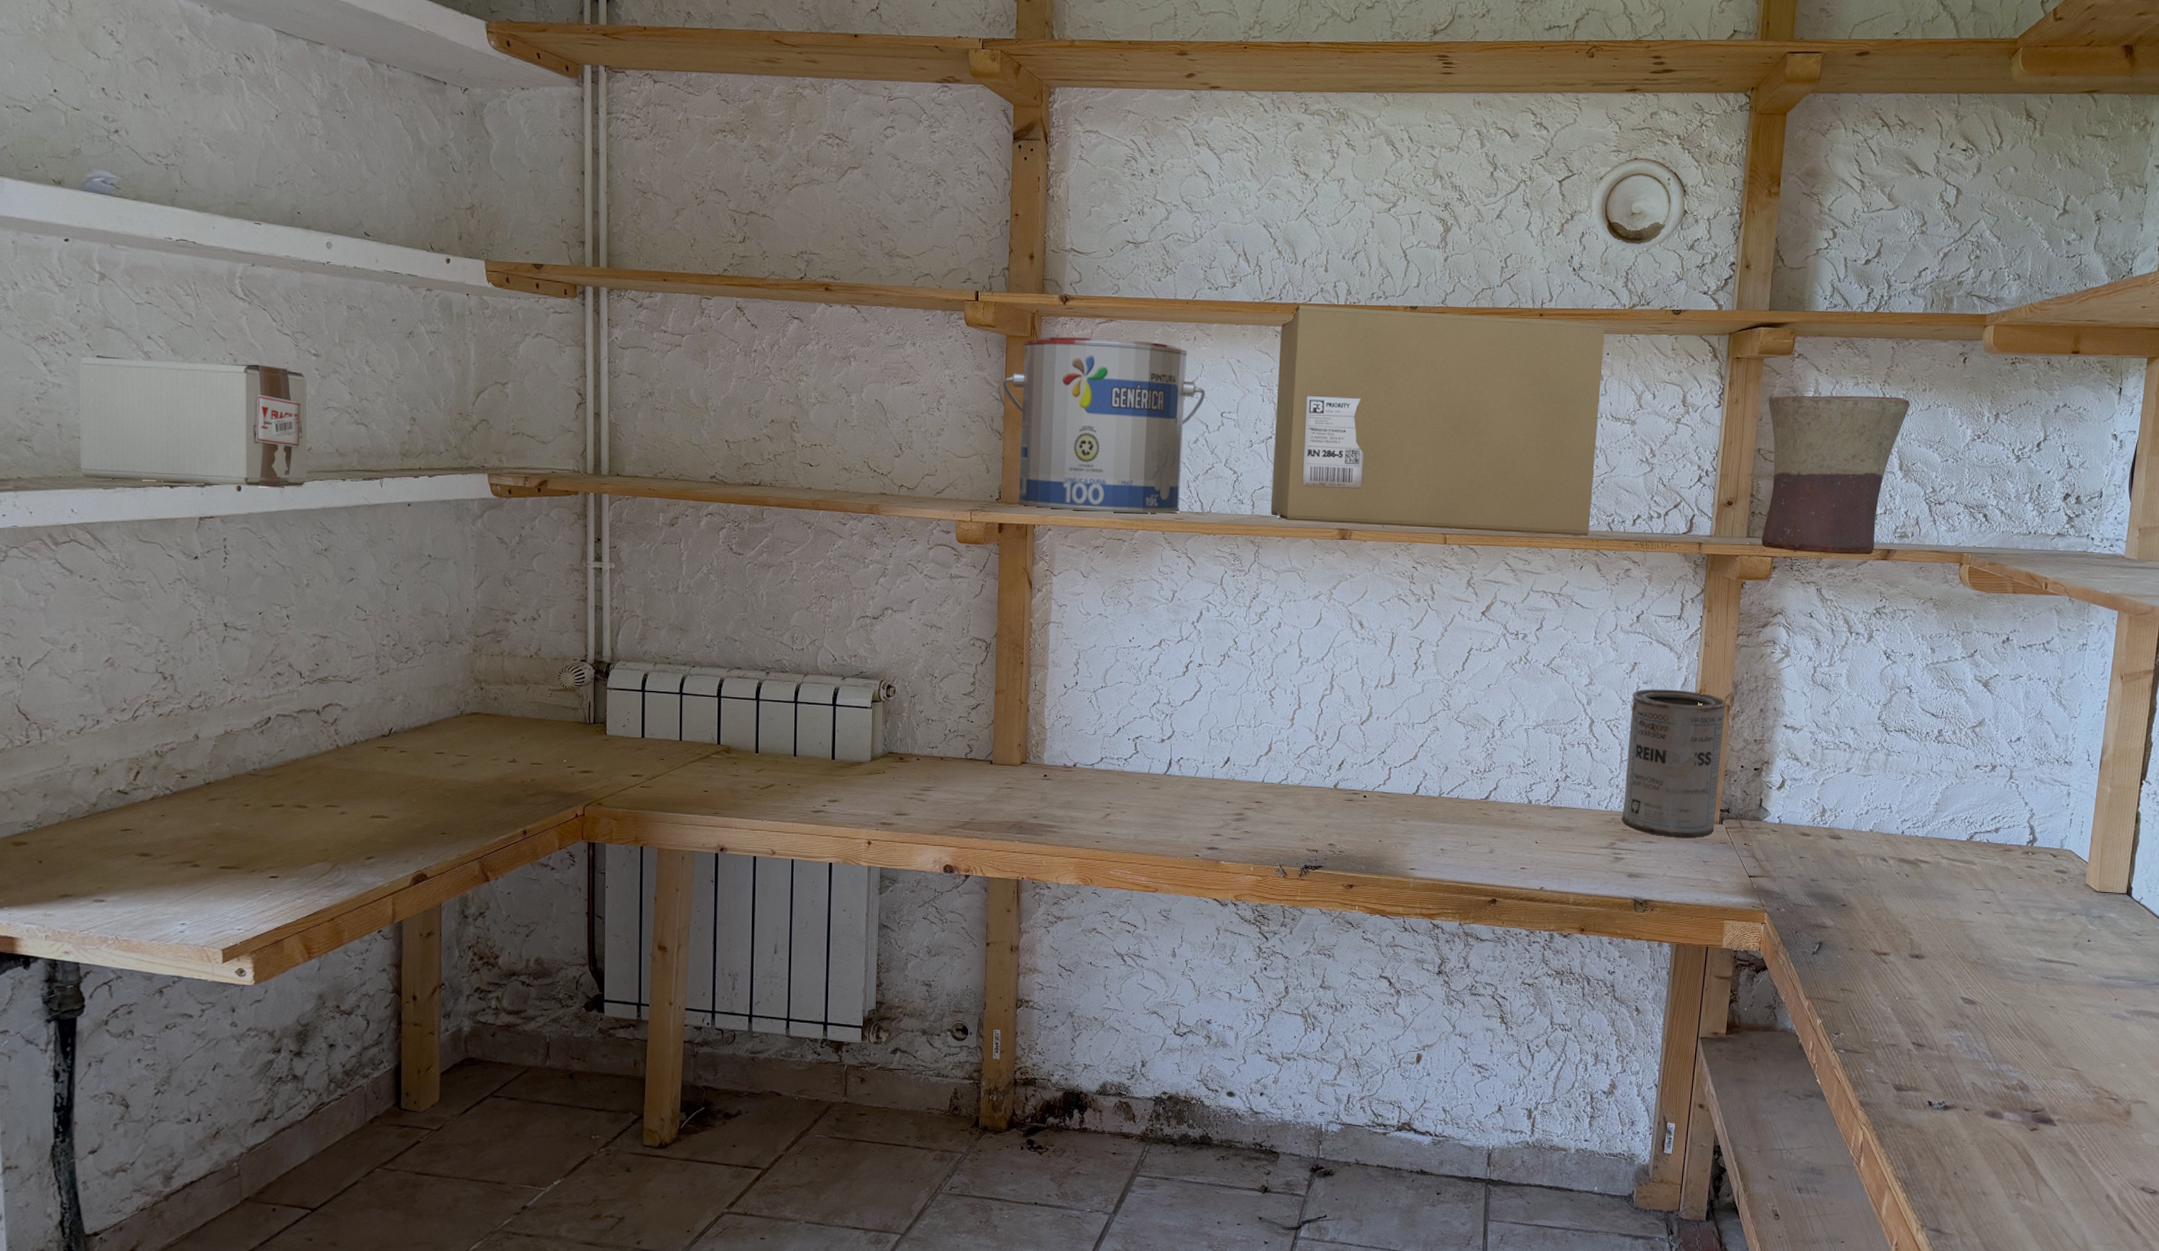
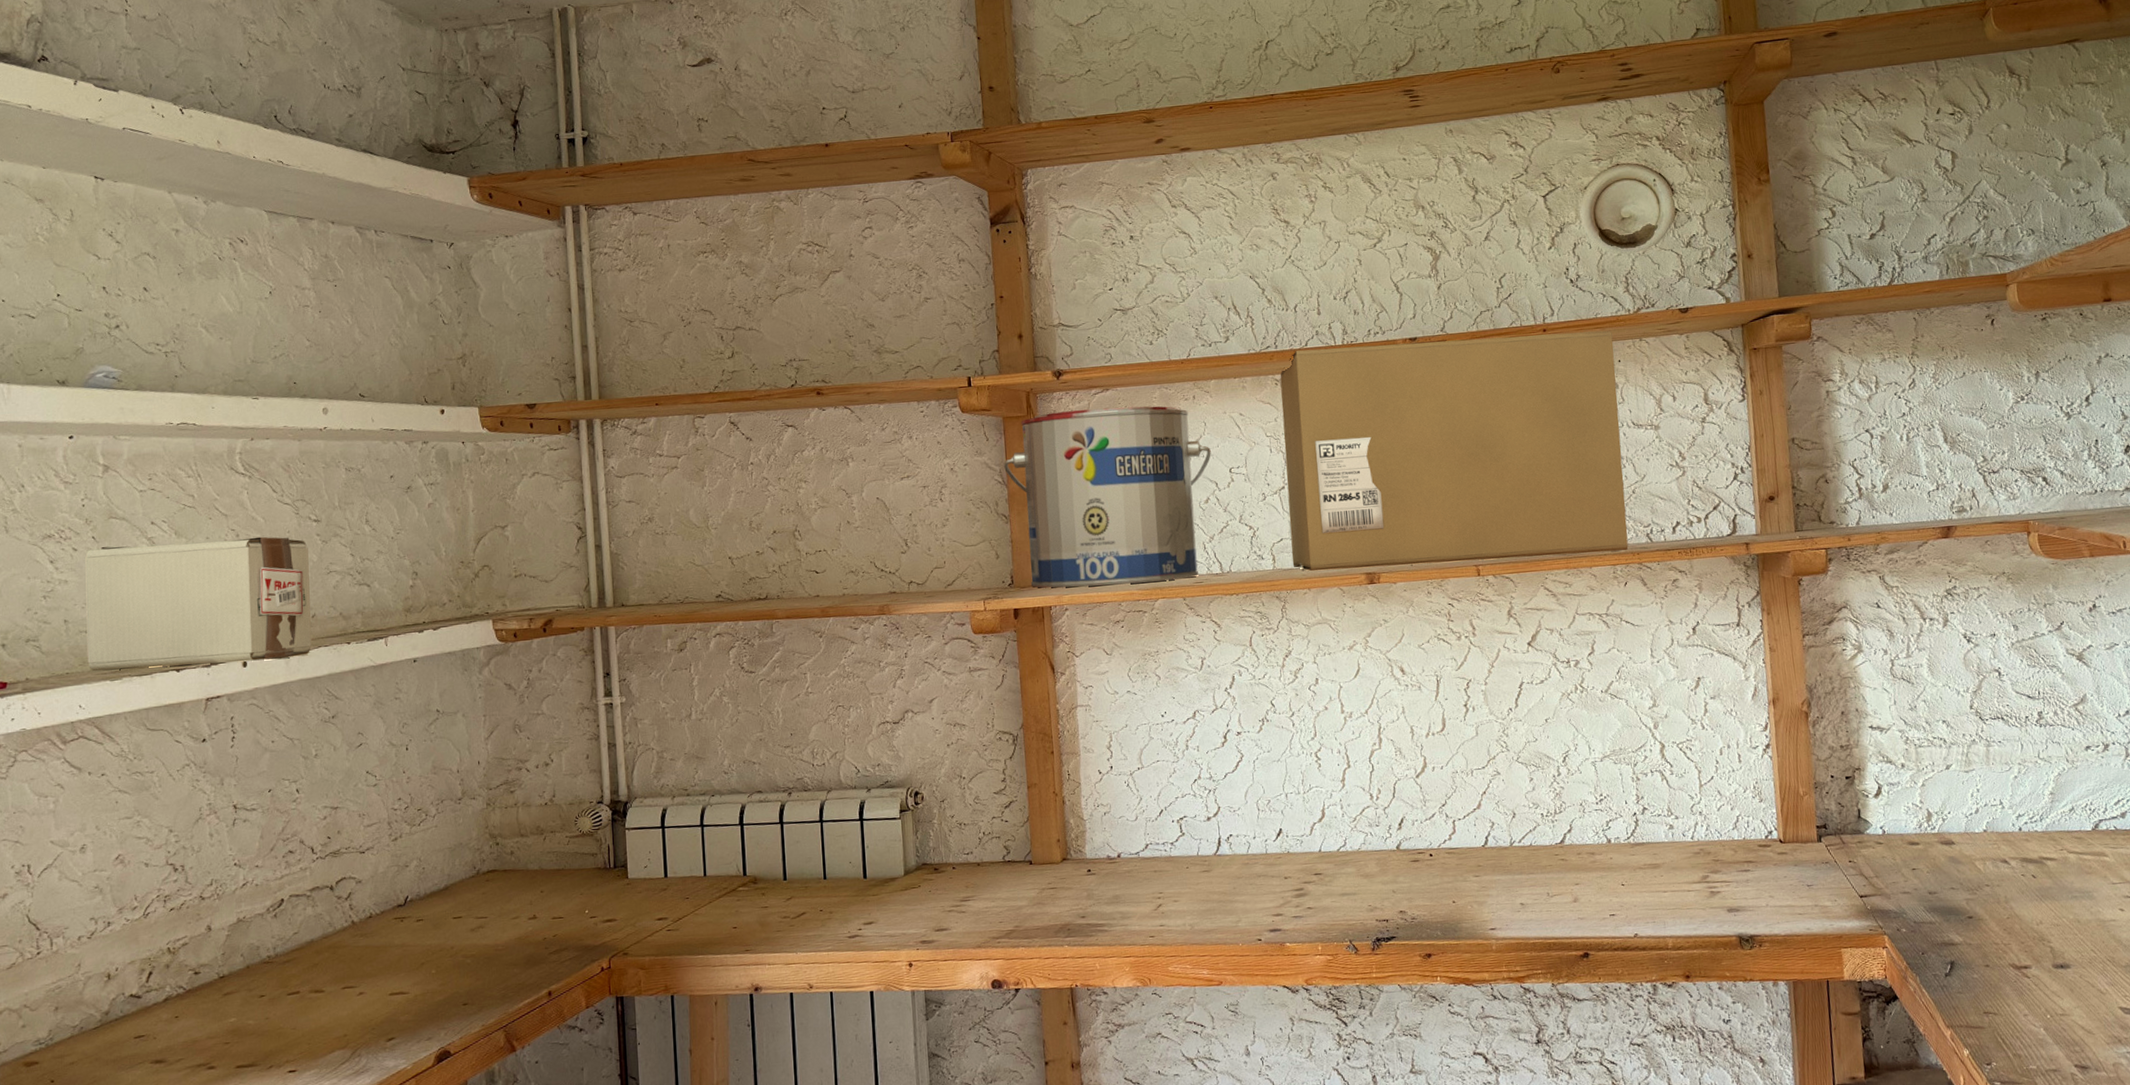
paint can: present [1621,689,1727,838] -> none [1700,701,1814,863]
flower pot: present [1761,395,1910,555] -> none [1793,367,1944,541]

